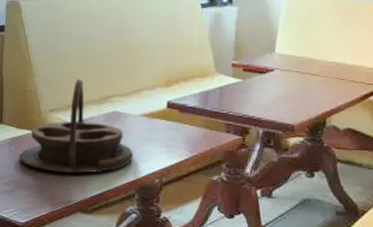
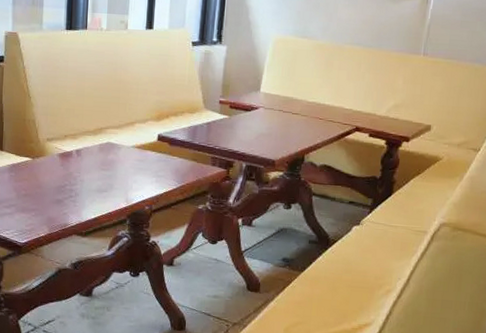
serving tray: present [19,78,134,173] -> none [18,110,126,199]

